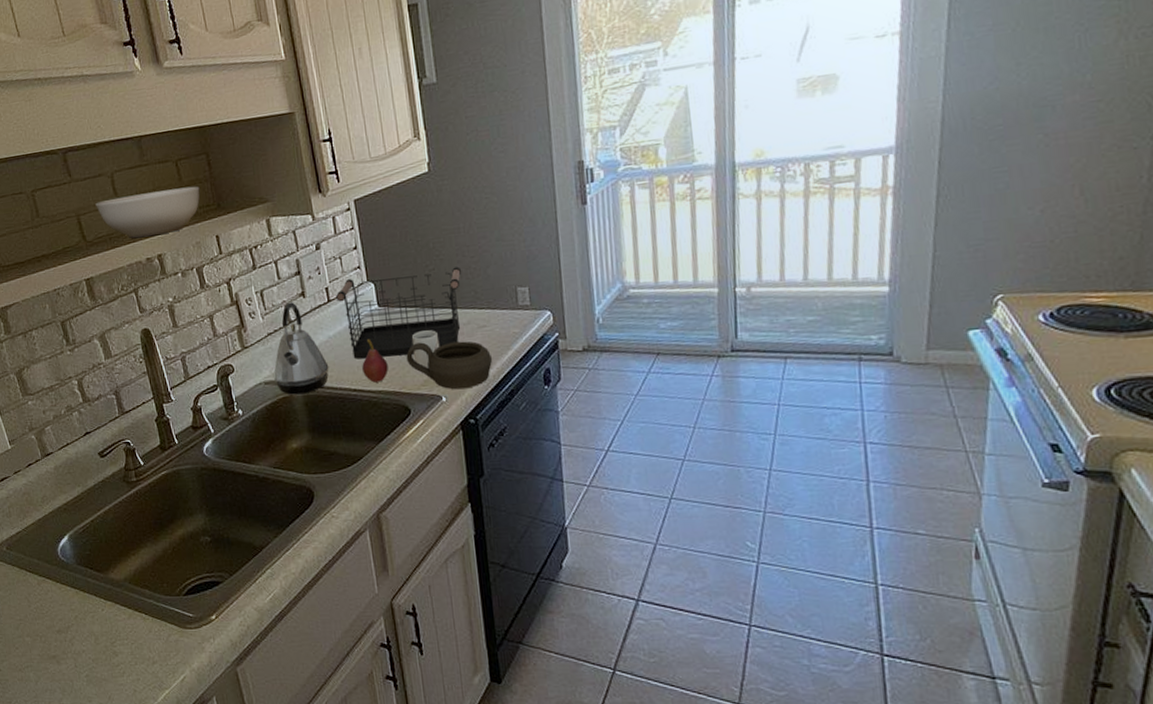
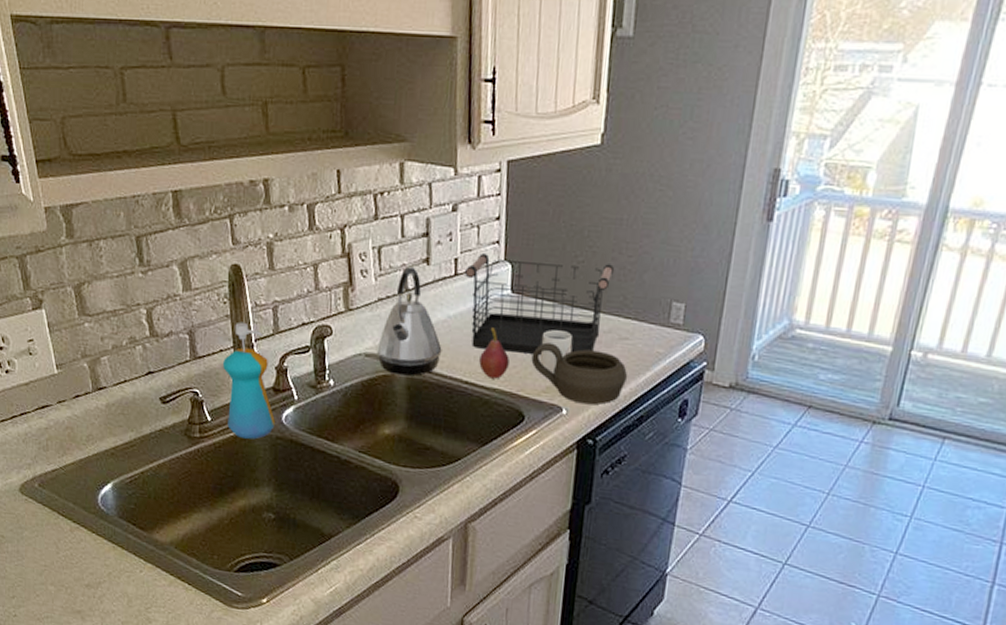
bowl: present [94,186,200,239] -> none [196,98,327,156]
soap dispenser: none [146,375,198,475] -> present [222,322,275,440]

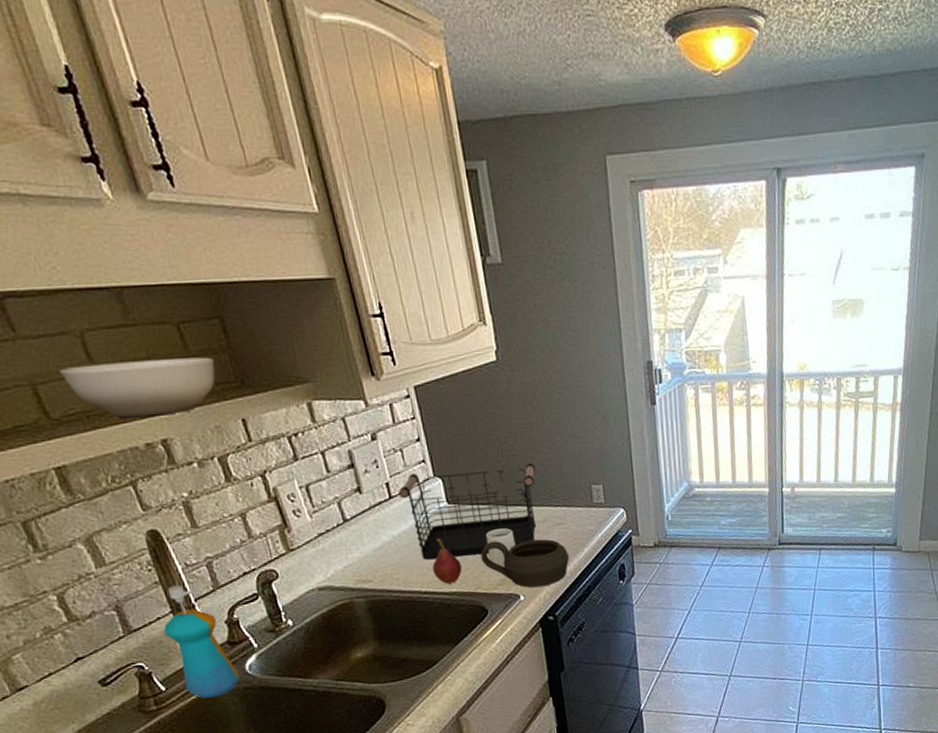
bowl: none [196,98,327,156] -> present [58,357,216,418]
kettle: present [376,267,442,376] -> none [328,498,395,601]

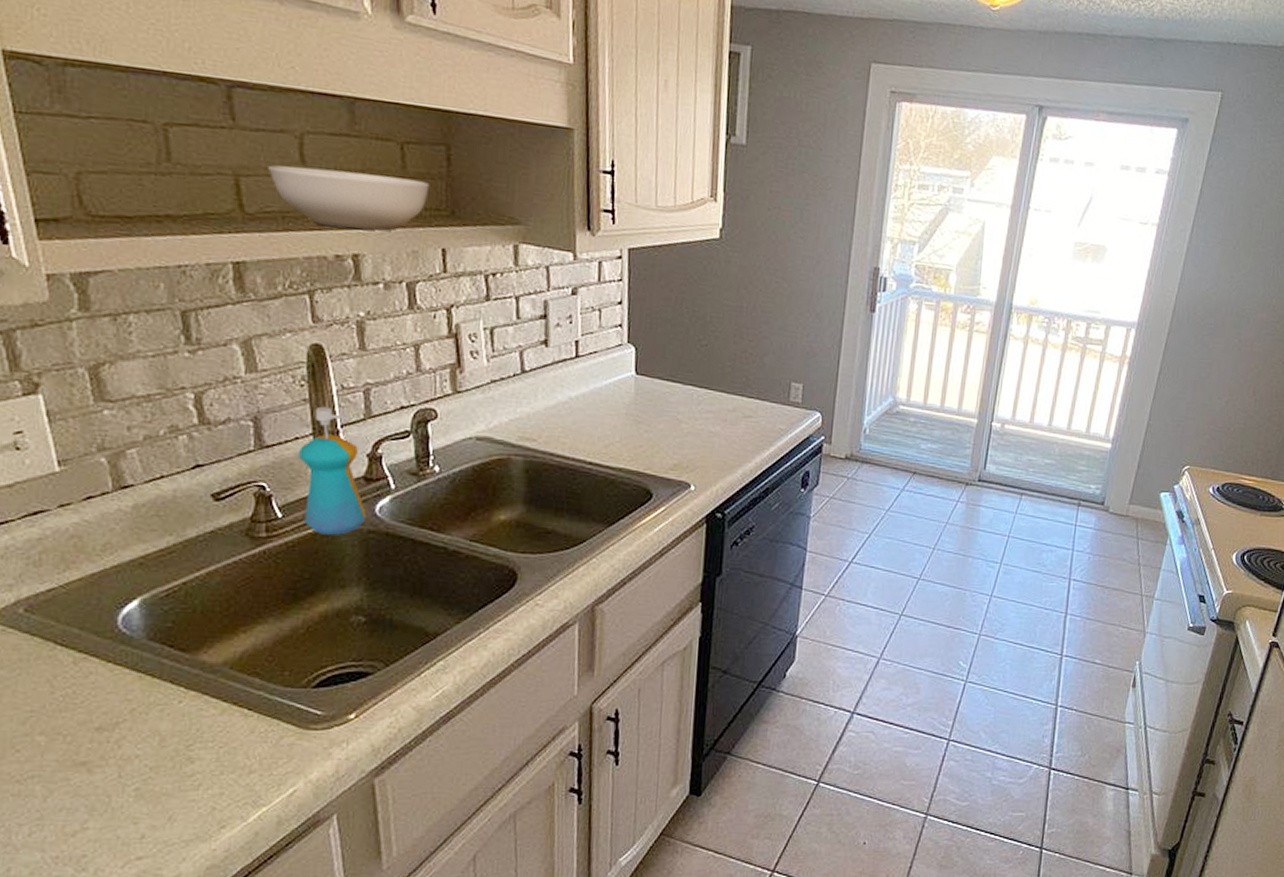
dish rack: present [398,463,536,560] -> none [587,336,737,434]
fruit: present [432,538,462,584] -> none [604,408,635,459]
ceramic pot: present [480,539,570,588] -> none [658,421,753,480]
mug: present [485,528,516,568] -> none [666,409,699,452]

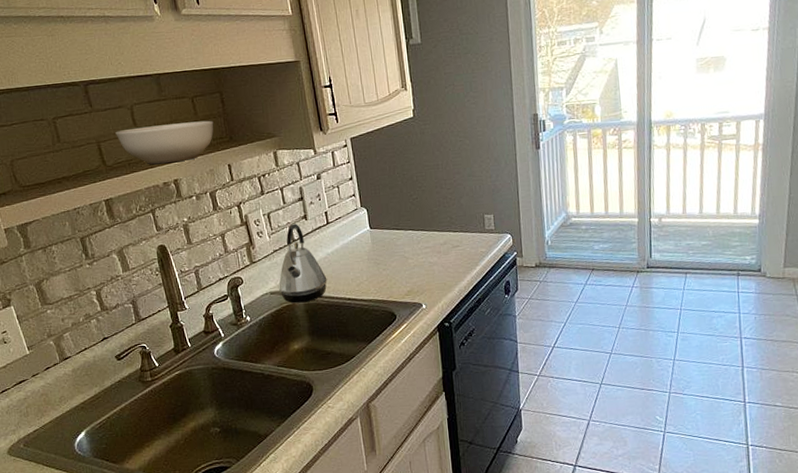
soap dispenser: present [297,406,366,535] -> none [161,286,209,375]
kettle: none [489,348,563,459] -> present [278,224,327,303]

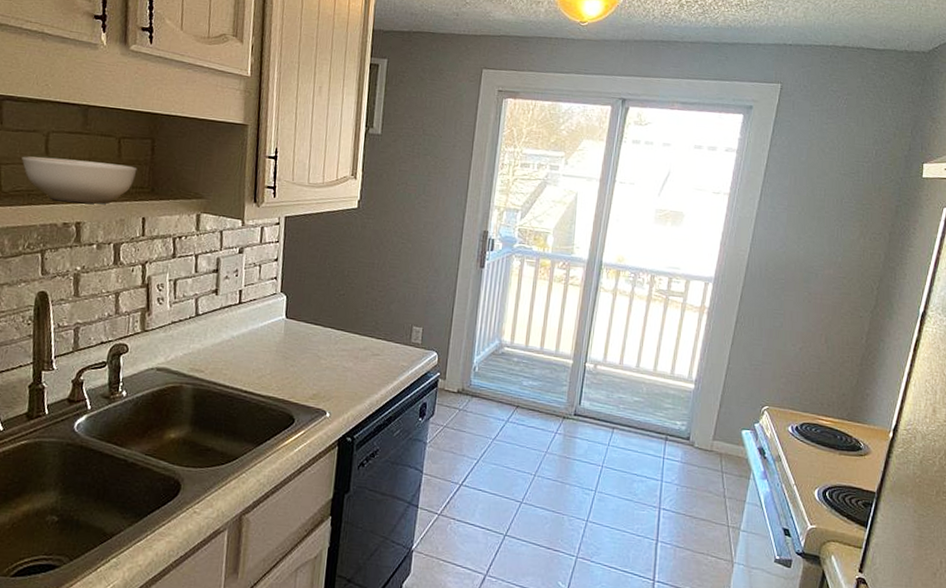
kettle: present [278,224,327,303] -> none [167,296,226,387]

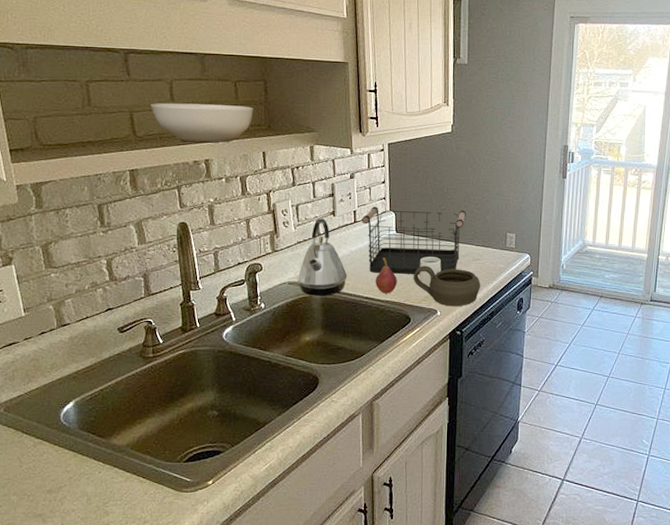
kettle: none [167,296,226,387] -> present [297,218,347,296]
dish rack: none [248,287,369,368] -> present [362,207,467,274]
fruit: none [257,346,283,388] -> present [375,258,397,294]
ceramic pot: none [301,358,379,409] -> present [413,265,481,307]
mug: none [308,348,336,384] -> present [419,257,442,287]

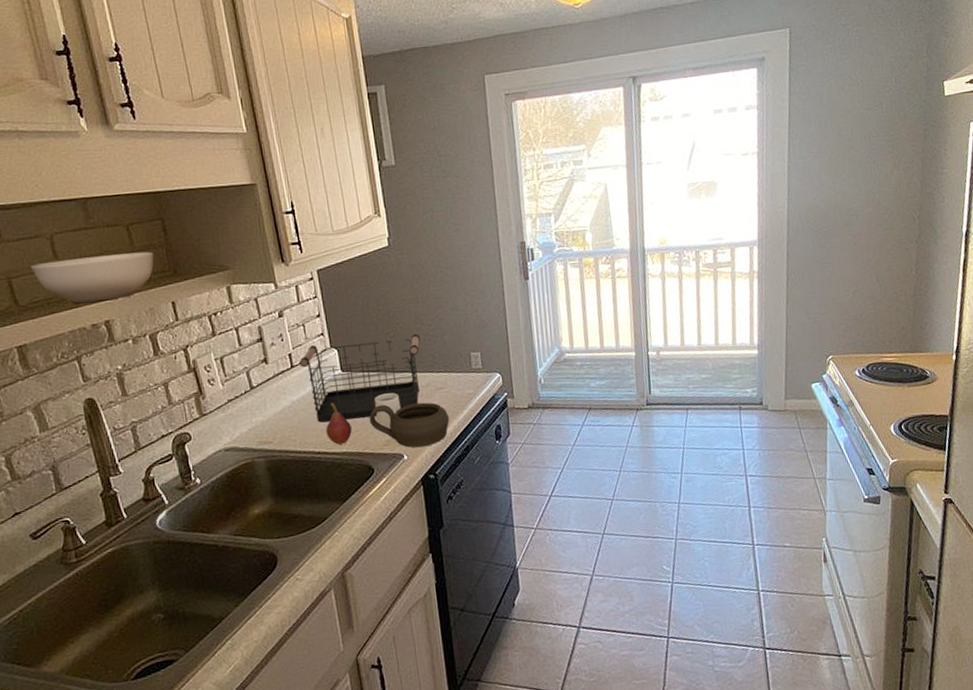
kettle: present [297,218,347,296] -> none [233,368,293,461]

